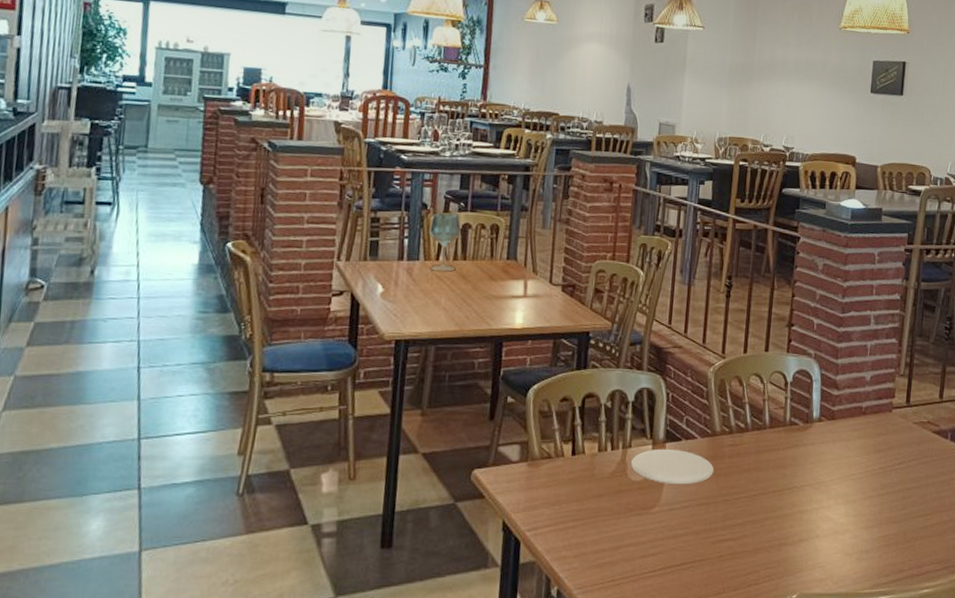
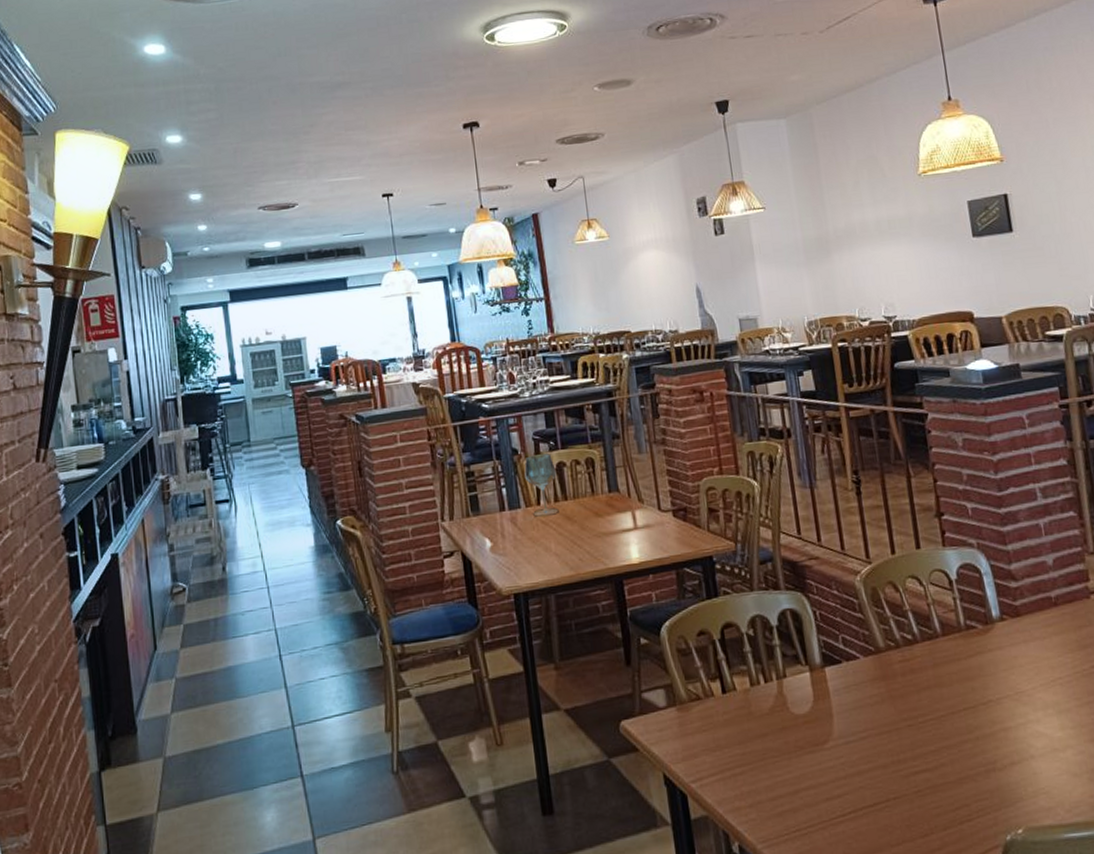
plate: present [630,448,714,486] -> none [789,673,888,715]

